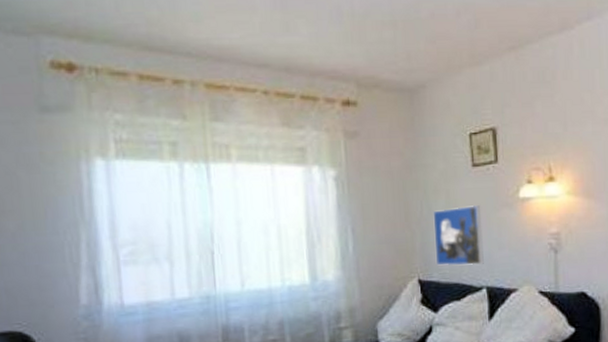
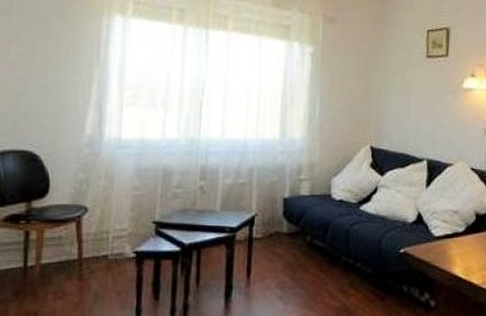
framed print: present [433,204,484,266] -> none [387,89,430,140]

